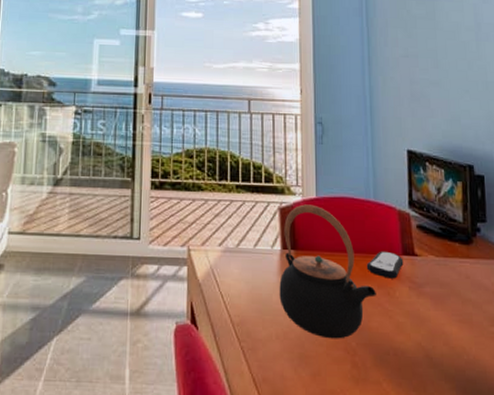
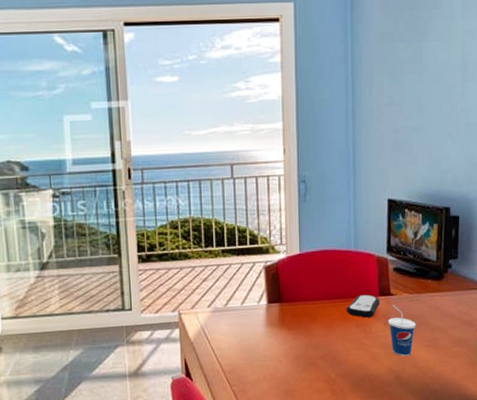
teapot: present [279,204,376,339] -> none [266,260,354,374]
cup: none [414,266,445,330] -> present [388,304,416,356]

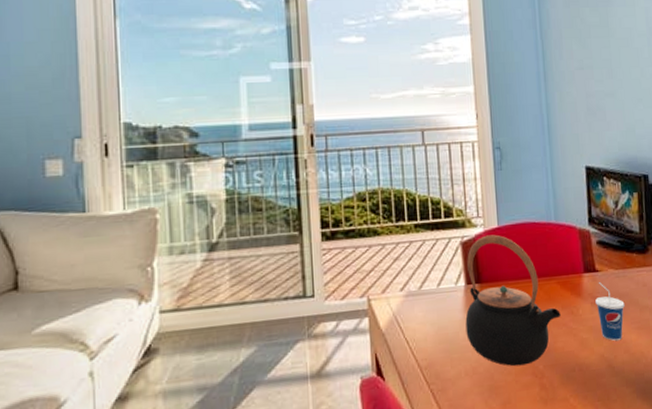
teapot: none [266,260,354,374] -> present [465,234,561,367]
remote control: present [346,294,380,318] -> none [550,271,586,298]

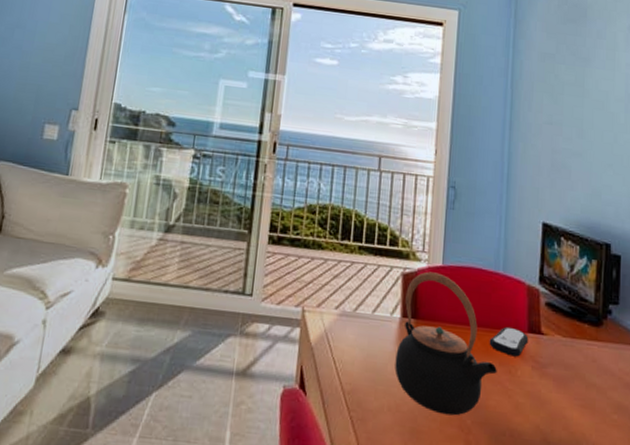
remote control: none [550,271,586,298] -> present [489,326,529,357]
cup: present [595,281,625,341] -> none [537,345,569,414]

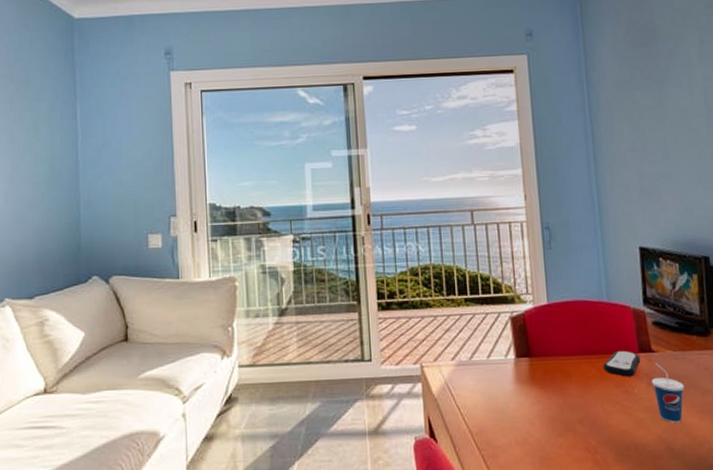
teapot: present [394,271,497,416] -> none [515,311,614,440]
cup: none [537,345,569,414] -> present [652,362,685,423]

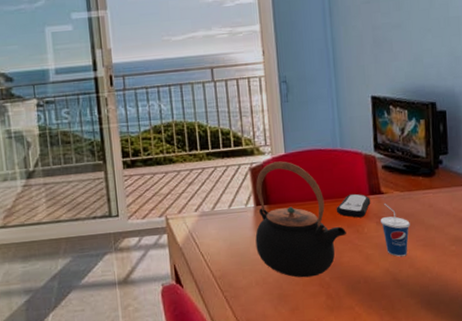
teapot: none [515,311,614,440] -> present [255,161,346,278]

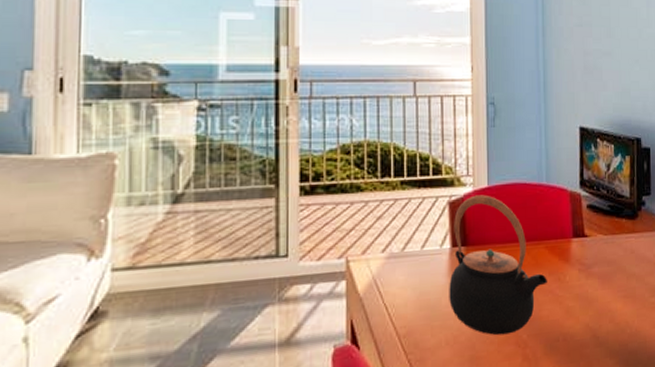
remote control: present [336,193,371,218] -> none [538,235,574,264]
cup: present [381,202,410,257] -> none [583,247,612,310]

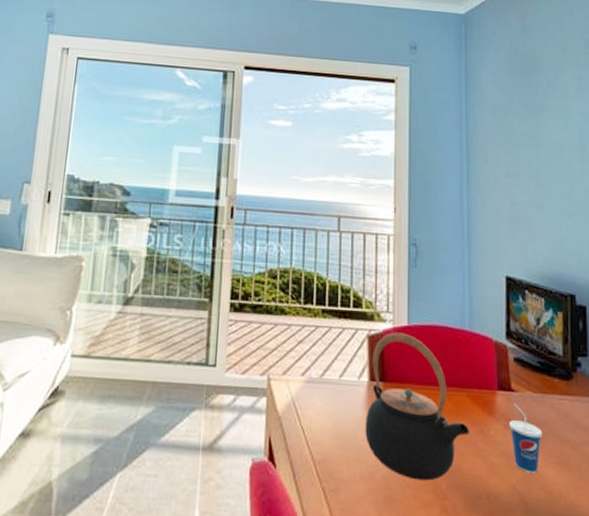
cup: none [583,247,612,310] -> present [509,402,543,473]

